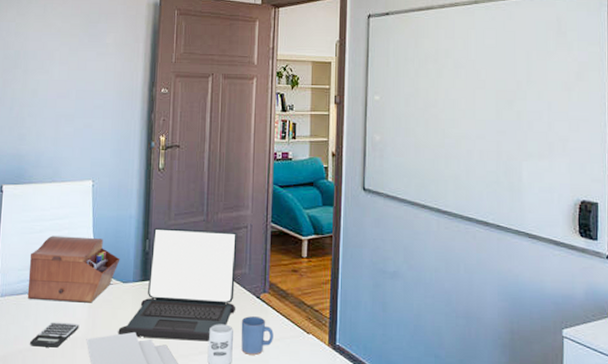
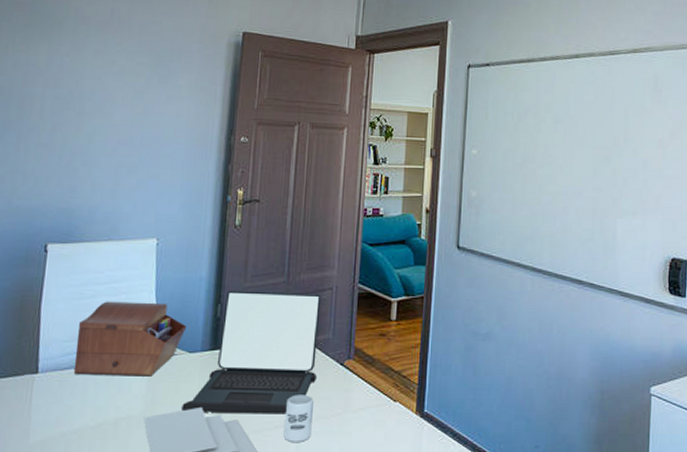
calculator: present [30,322,79,348] -> none [75,399,136,429]
mug: present [241,316,274,355] -> none [321,385,358,427]

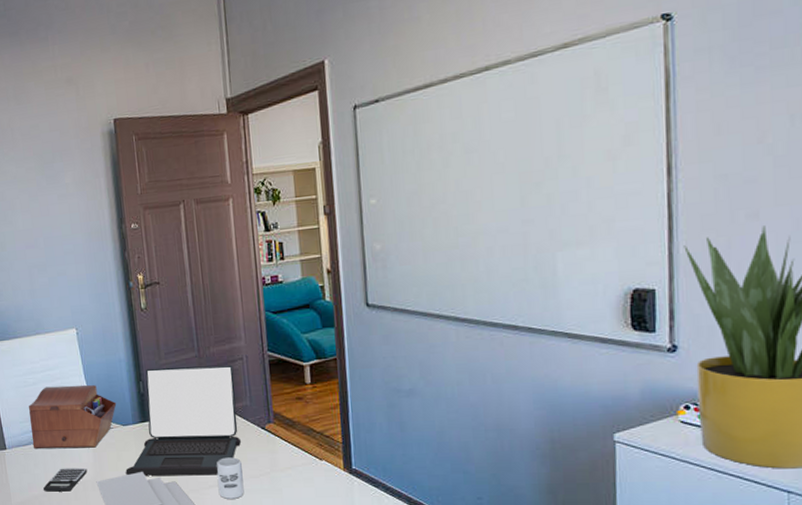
calculator: none [75,399,136,429] -> present [43,467,88,492]

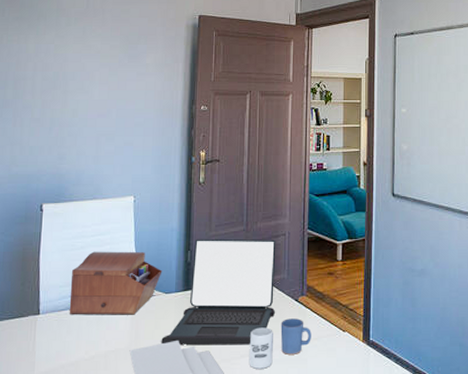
calculator: present [43,467,88,492] -> none [72,335,122,361]
mug: none [248,447,284,485] -> present [280,318,311,355]

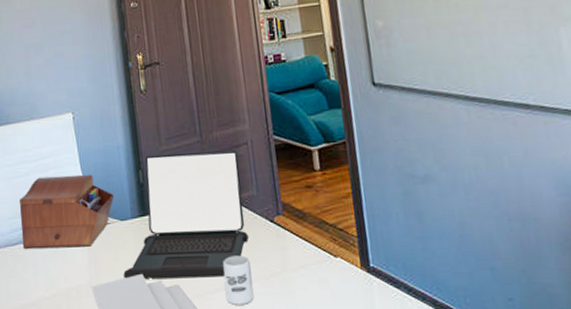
mug: present [280,318,311,355] -> none [257,243,297,287]

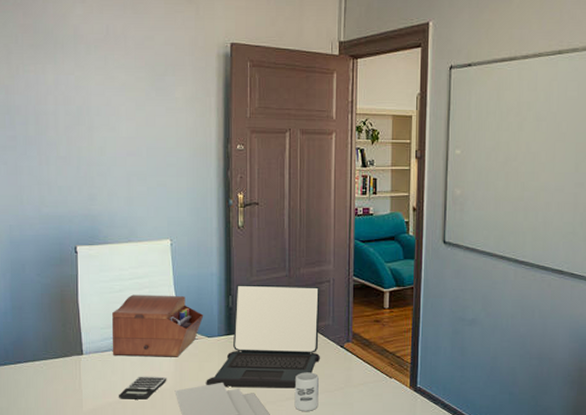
calculator: none [32,270,82,300] -> present [119,376,167,400]

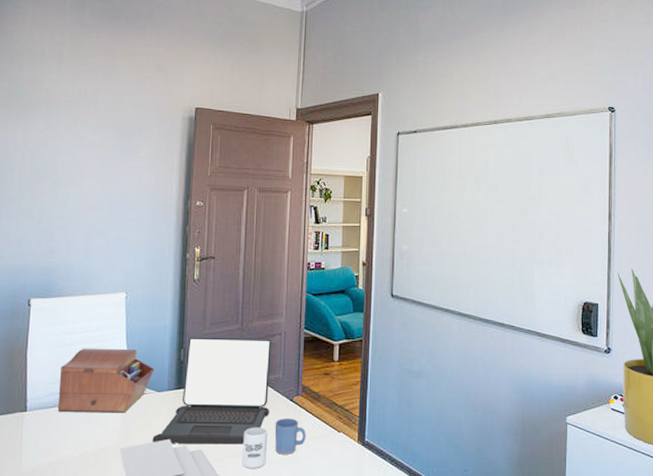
calculator: present [119,376,167,400] -> none [61,433,112,459]
mug: none [326,364,357,399] -> present [274,418,306,454]

